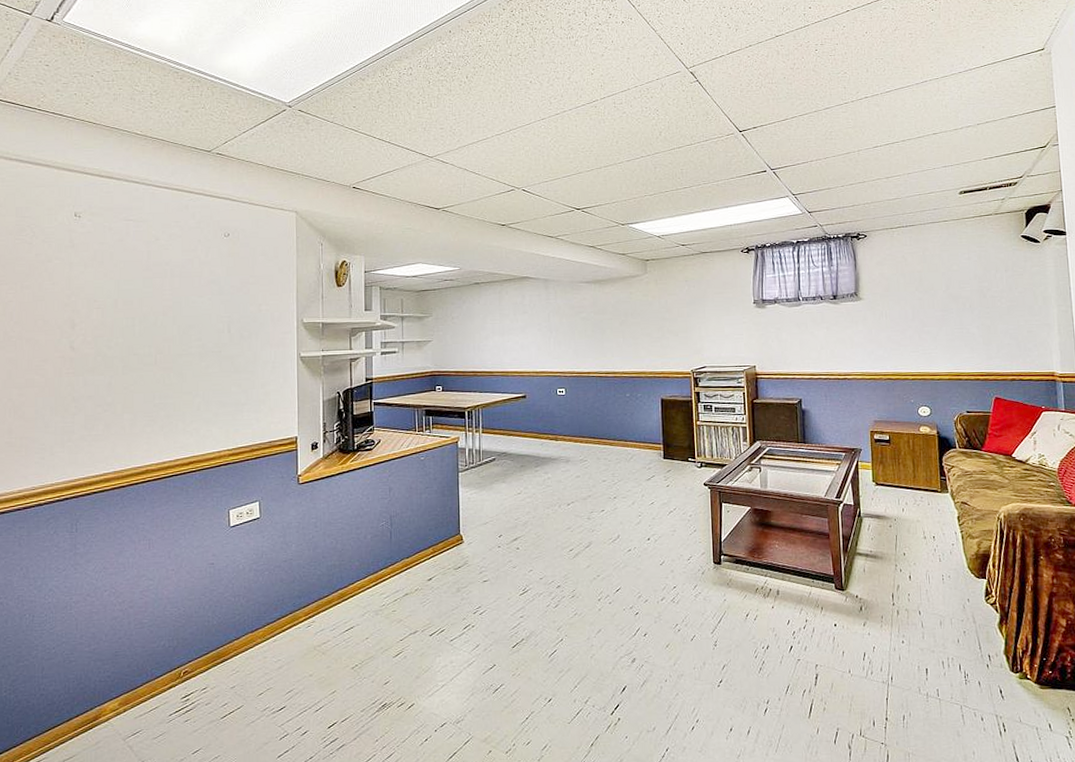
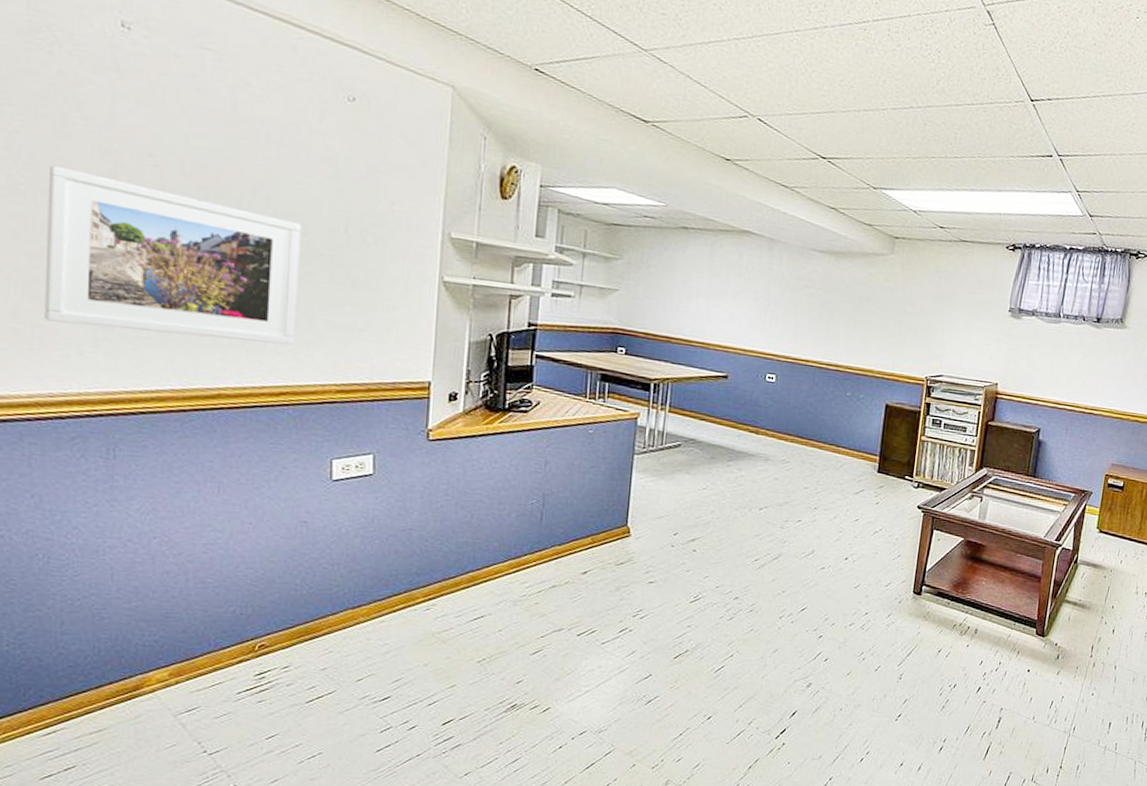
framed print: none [29,320,198,433] -> present [44,165,302,345]

